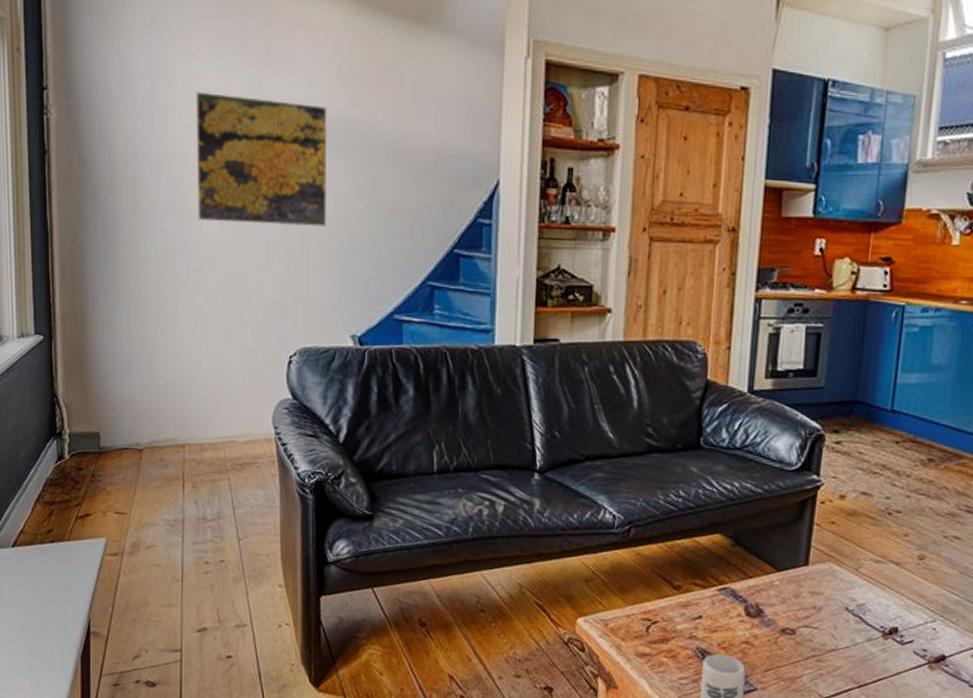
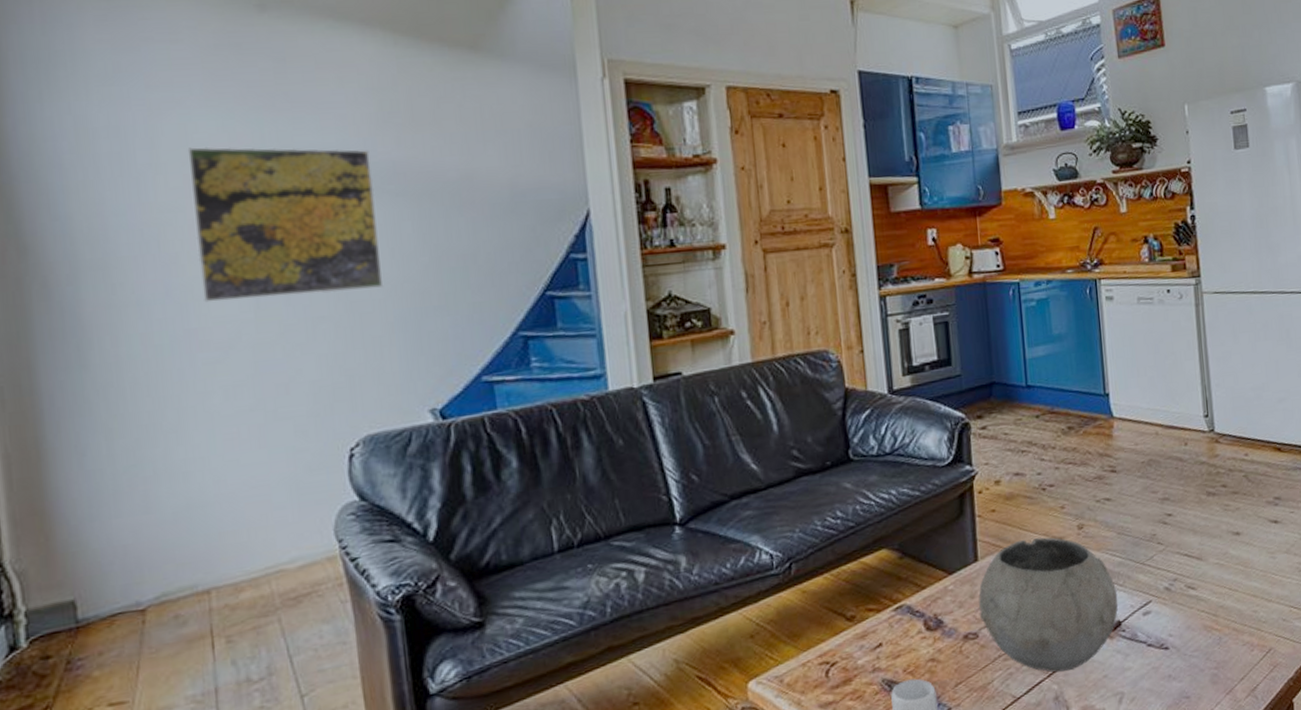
bowl: none [801,556,948,687] -> present [978,537,1119,673]

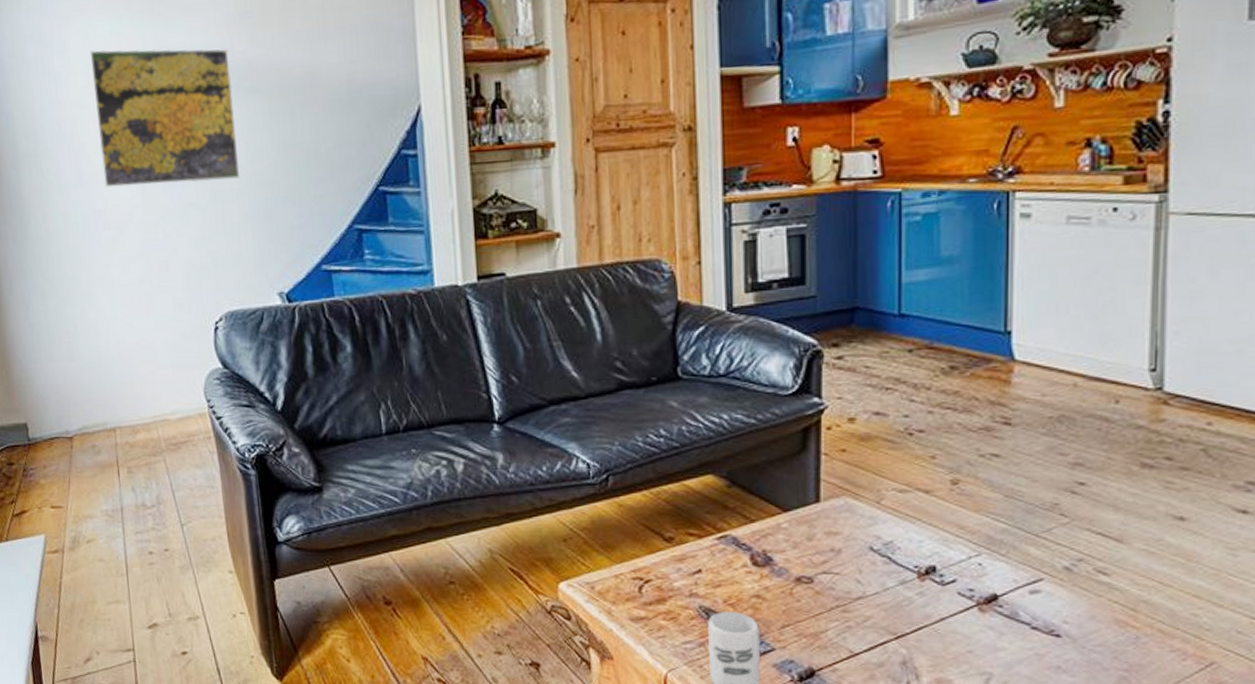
bowl: present [978,537,1119,673] -> none [817,486,997,637]

